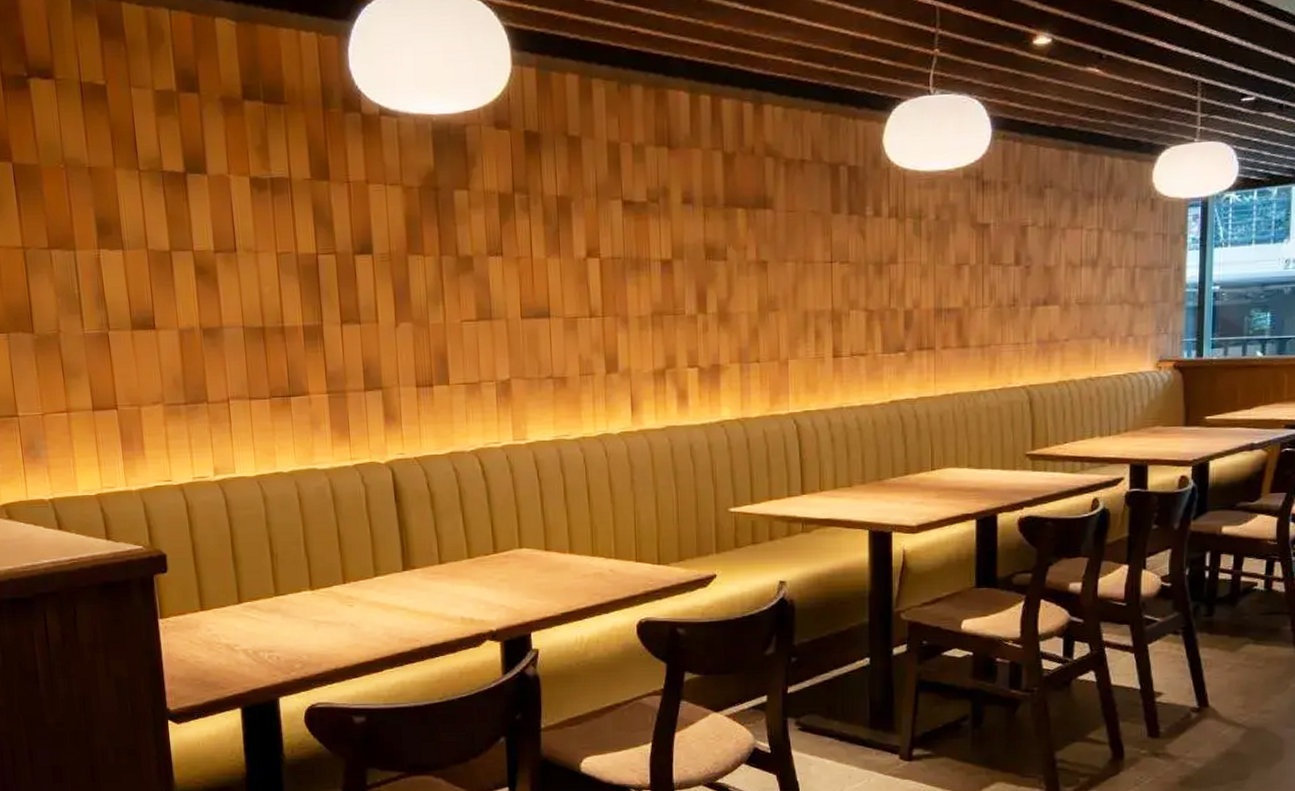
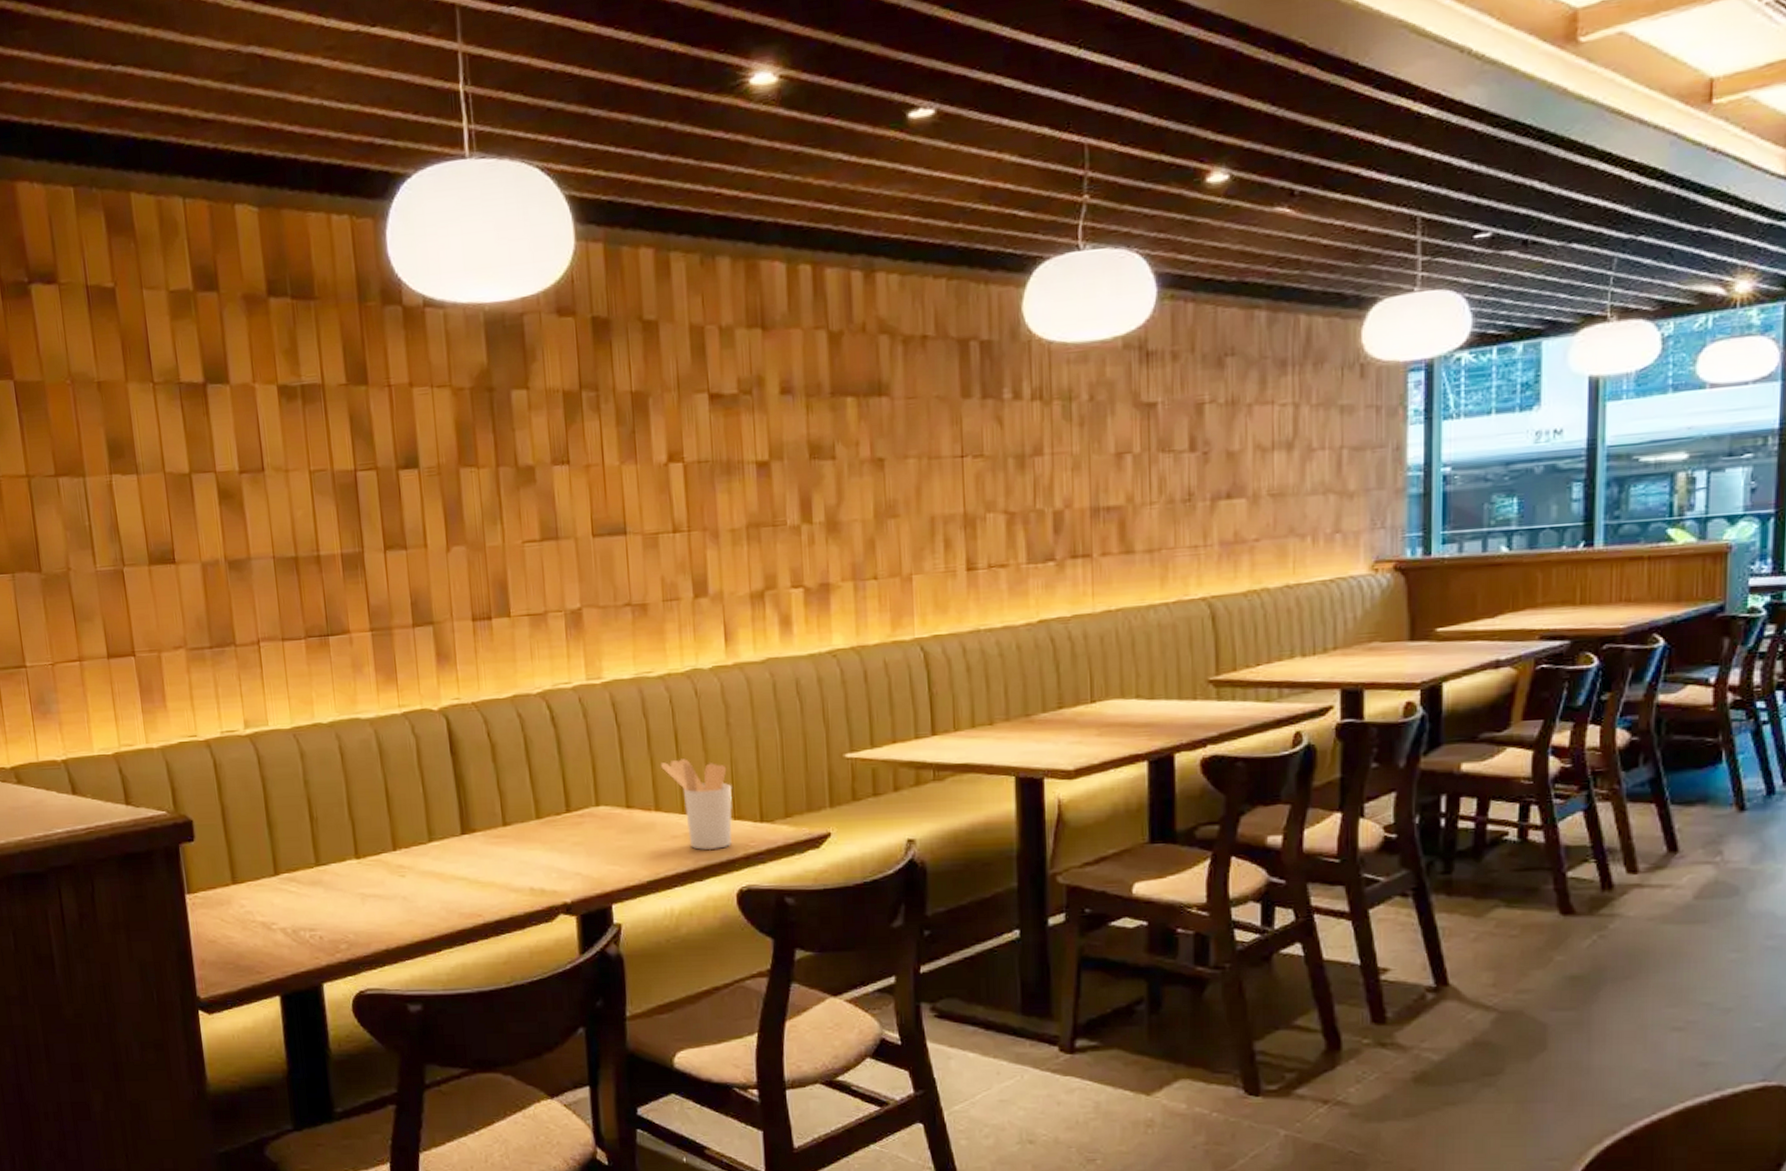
utensil holder: none [575,509,634,588] -> present [661,758,732,851]

